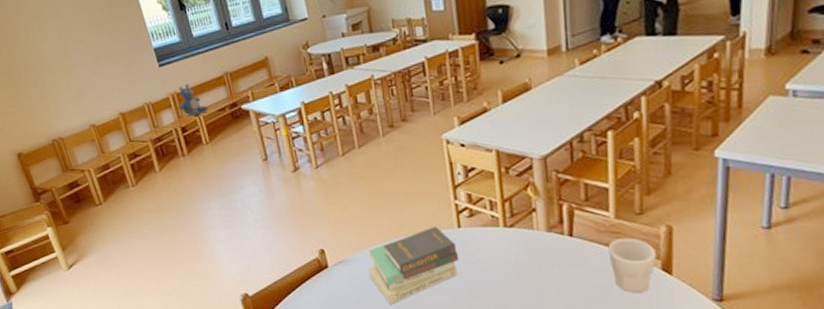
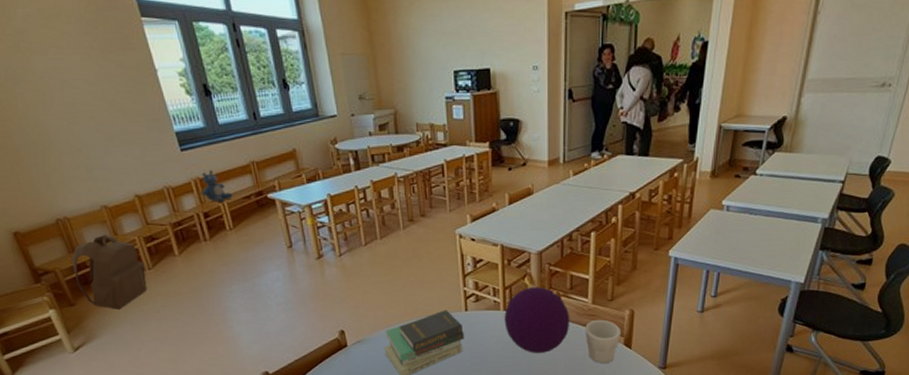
backpack: none [65,153,132,227] -> present [72,235,148,310]
toy ball: none [504,199,588,278] -> present [504,287,570,353]

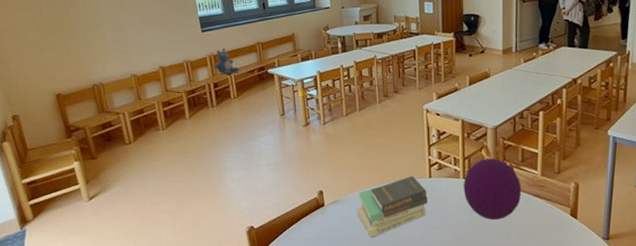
backpack: present [72,235,148,310] -> none [100,99,159,164]
cup: present [585,319,622,364] -> none [535,190,568,233]

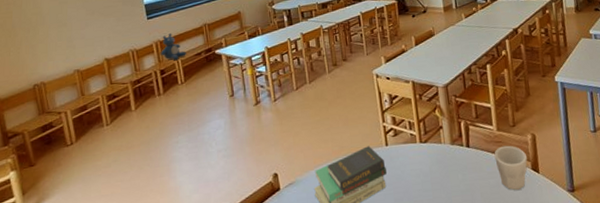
toy ball: present [463,158,522,219] -> none [420,118,481,184]
cup: none [535,190,568,233] -> present [494,145,528,191]

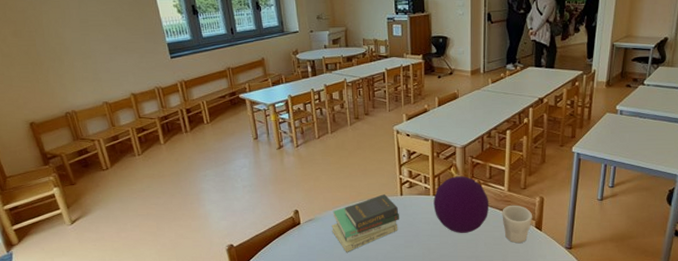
stuffed animal: present [161,33,186,61] -> none [186,74,211,101]
toy ball: none [420,118,481,184] -> present [433,176,489,233]

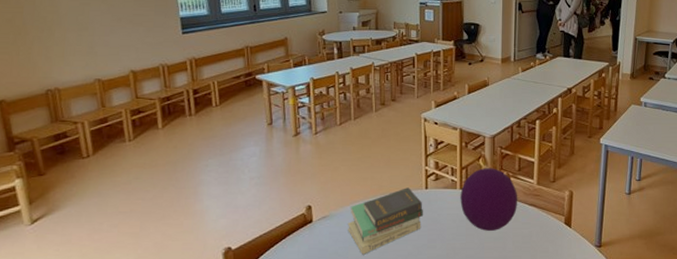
cup: present [502,205,533,244] -> none [531,199,562,242]

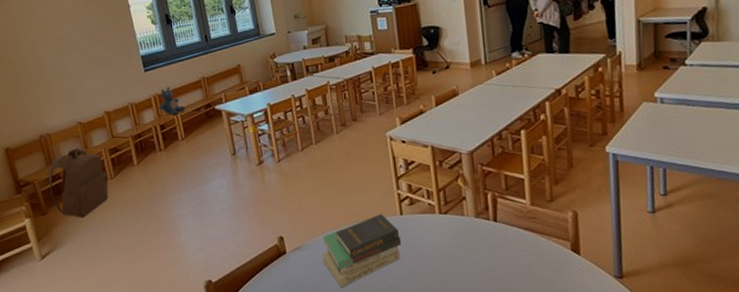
backpack: none [52,106,126,180] -> present [48,148,109,218]
stuffed animal: none [195,52,224,82] -> present [160,87,185,116]
toy ball: present [460,168,518,231] -> none [440,188,510,260]

